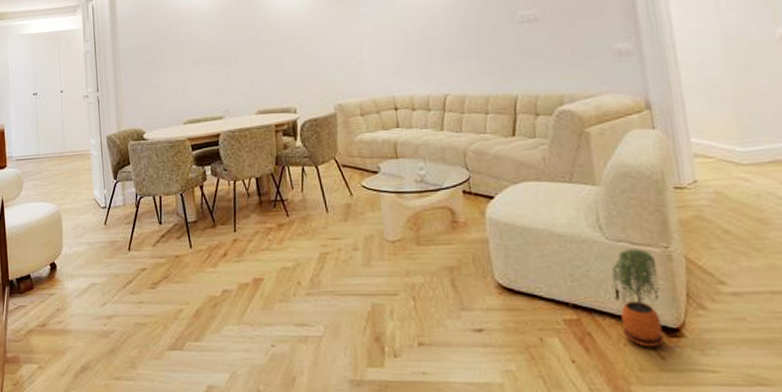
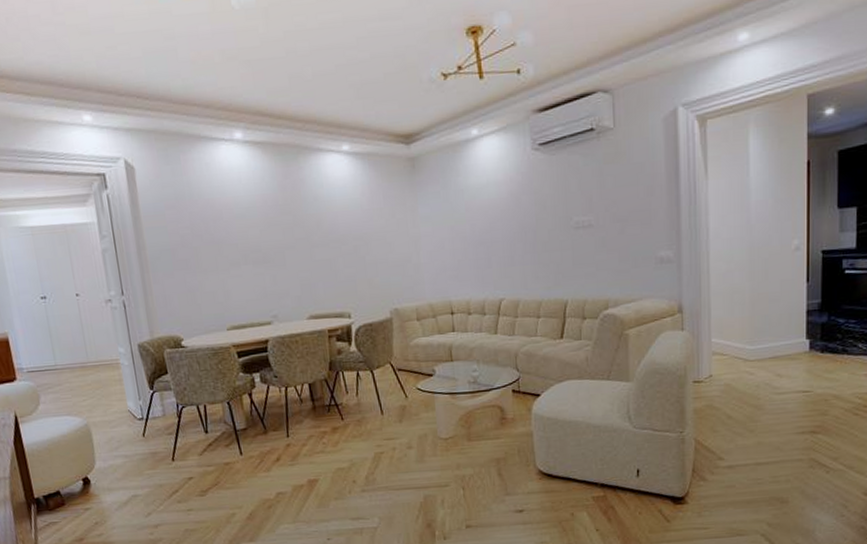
potted plant: present [611,249,664,347] -> none [634,435,673,514]

